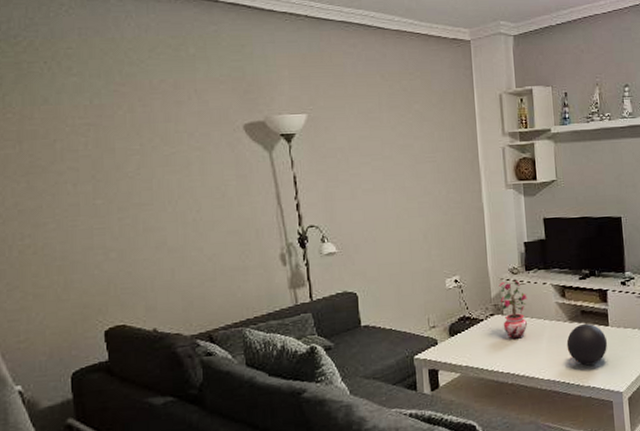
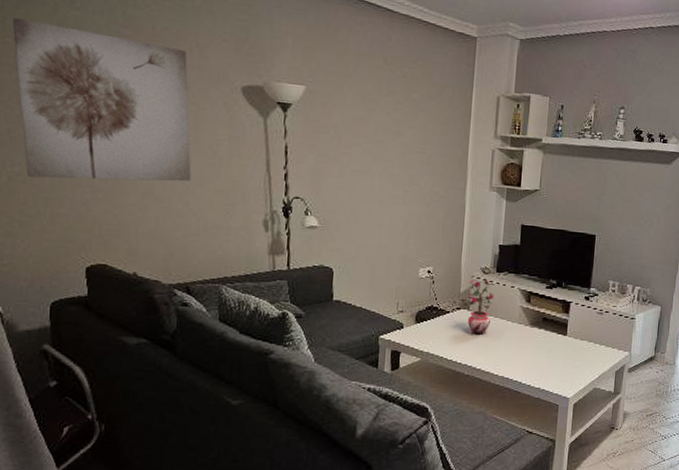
wall art: none [12,93,202,247] -> present [12,17,191,182]
decorative ball: present [566,323,608,366] -> none [524,330,563,369]

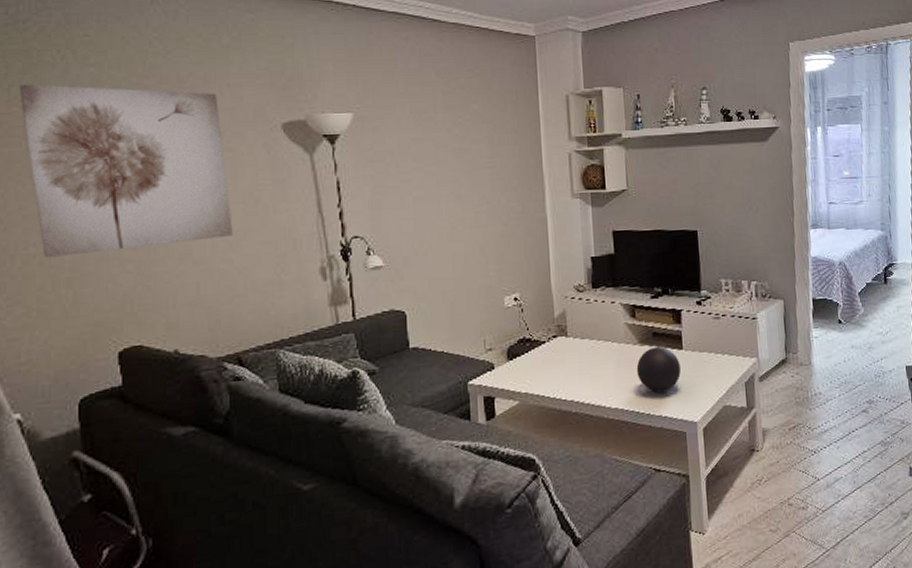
potted plant: present [467,278,495,335] -> none [563,298,594,364]
decorative ball: none [524,330,563,369] -> present [636,346,682,393]

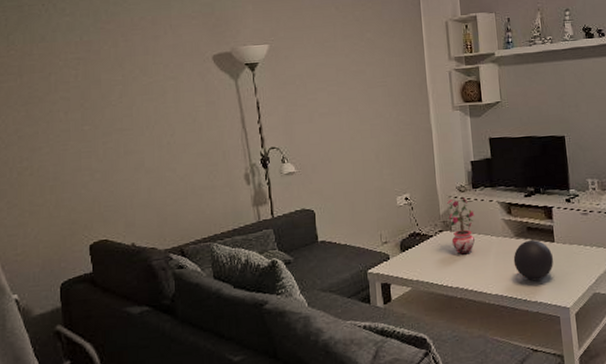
wall art: present [19,84,233,257] -> none [15,32,176,169]
potted plant: none [563,298,594,364] -> present [447,197,475,255]

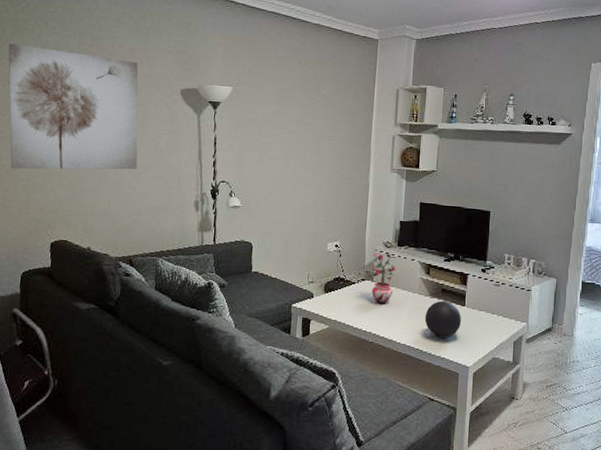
wall art: none [15,32,176,169] -> present [8,43,138,170]

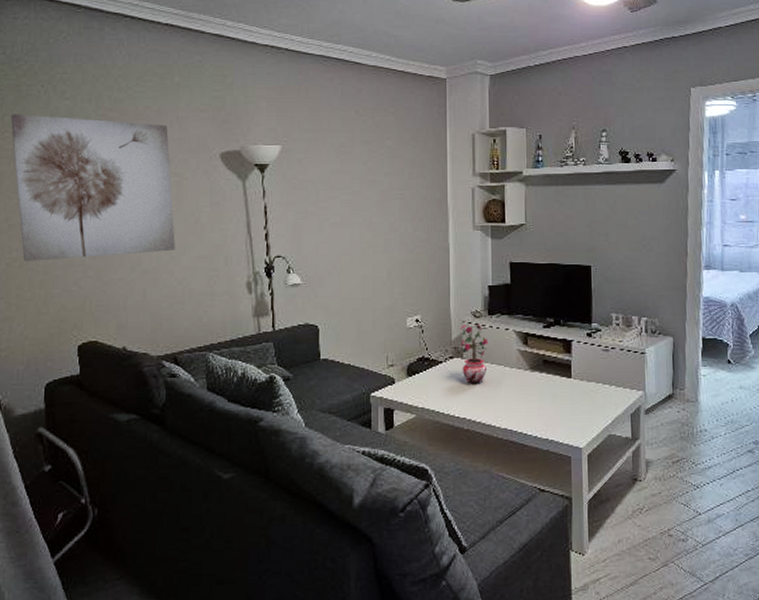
decorative ball: present [424,300,462,338] -> none [526,373,569,418]

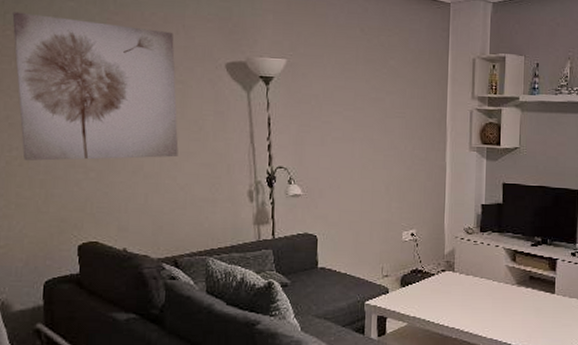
potted plant: present [460,324,489,384] -> none [452,239,479,296]

